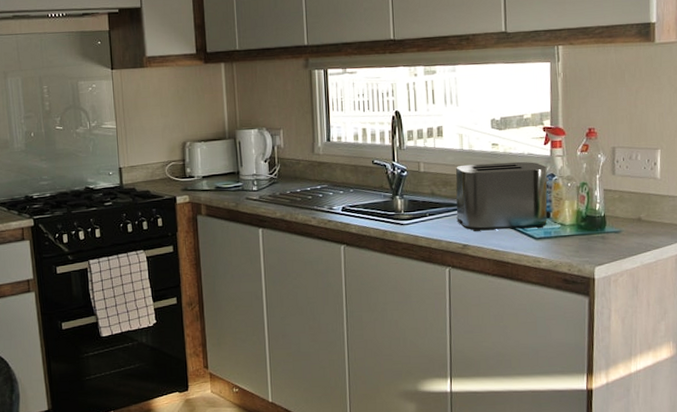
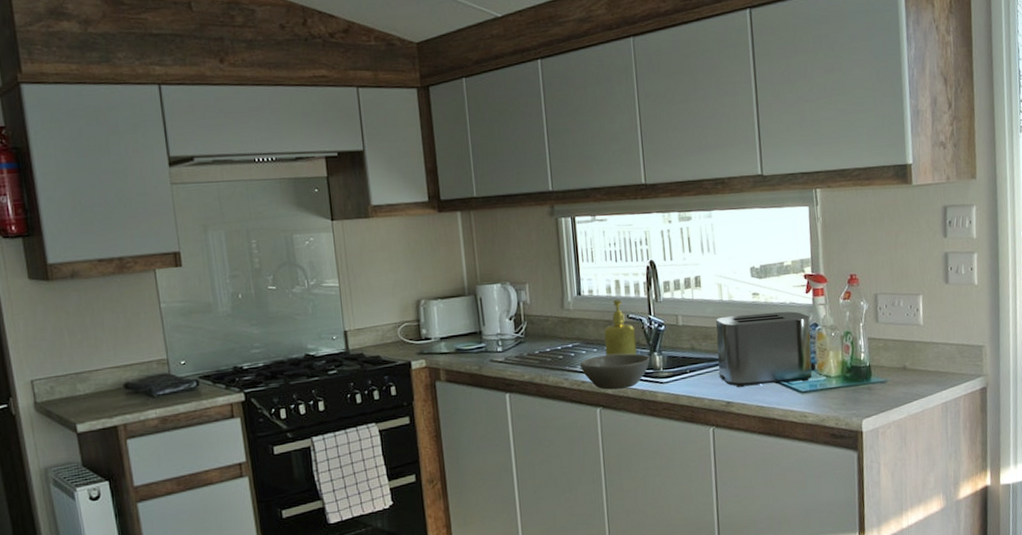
soup bowl: none [327,196,393,229] -> present [579,353,651,390]
soap dispenser: none [350,145,381,198] -> present [603,299,638,357]

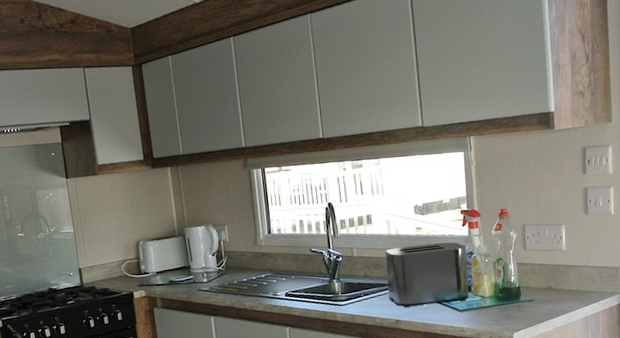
soup bowl: present [579,353,651,390] -> none [271,281,331,312]
soap dispenser: present [603,299,638,357] -> none [291,236,320,284]

